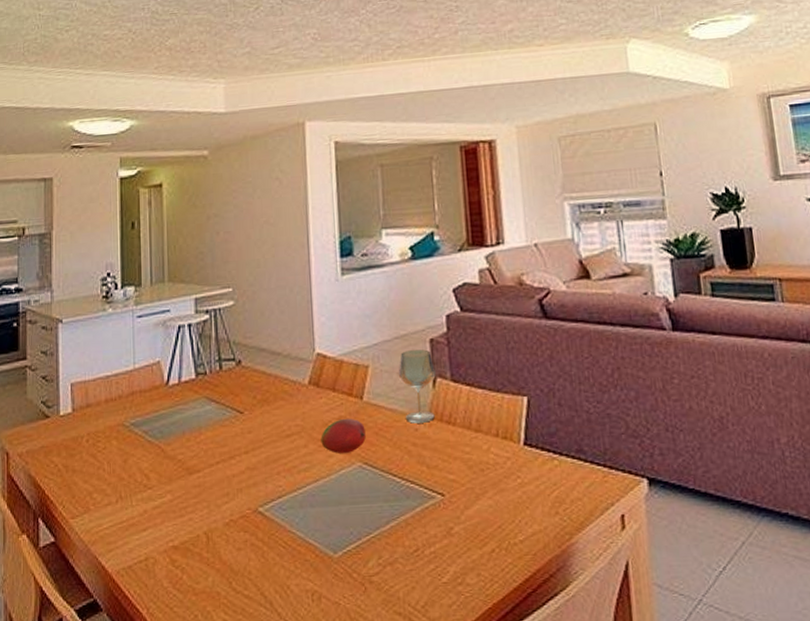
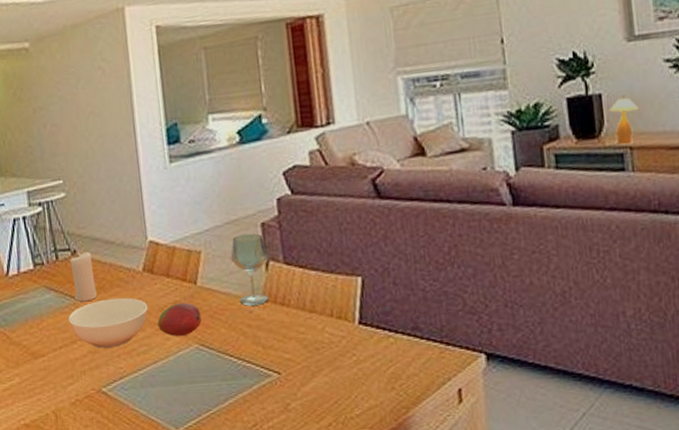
bowl: none [228,411,312,464] -> present [68,297,148,348]
candle: none [234,362,259,415] -> present [70,251,97,302]
table lamp: none [758,229,787,276] -> present [608,95,640,145]

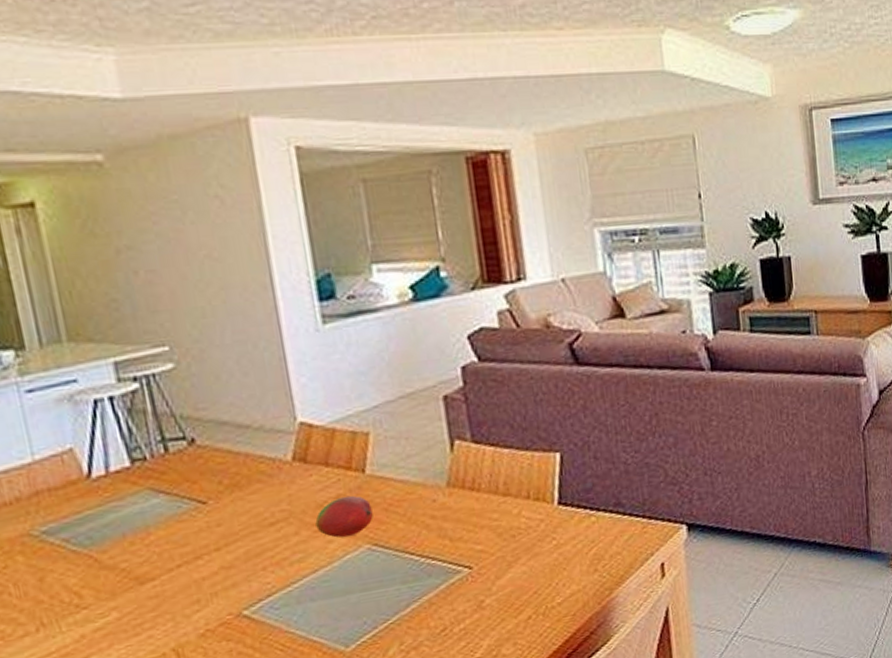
bowl: present [68,297,148,348] -> none [187,495,302,562]
candle: present [70,251,97,302] -> none [186,439,229,506]
wine glass: present [230,233,269,306] -> none [407,408,456,494]
table lamp: present [608,95,640,145] -> none [796,258,824,309]

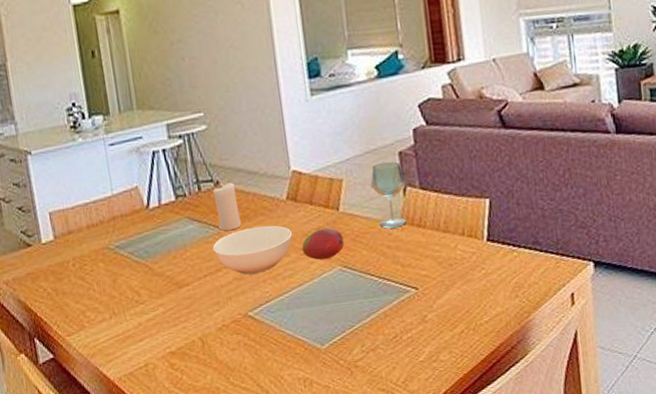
candle: none [186,439,229,506] -> present [213,182,241,231]
bowl: none [187,495,302,562] -> present [212,225,293,275]
wine glass: none [407,408,456,494] -> present [370,162,407,229]

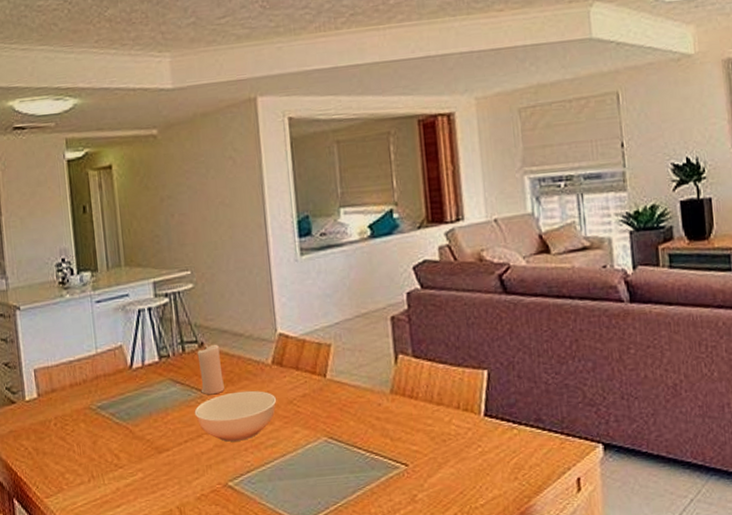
fruit: present [302,227,344,260] -> none [286,395,330,429]
wine glass: present [370,162,407,229] -> none [360,327,398,399]

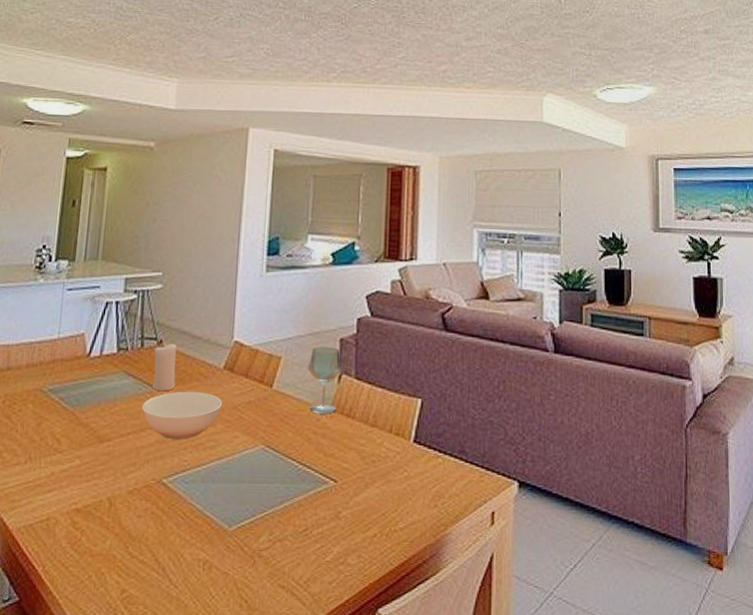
wine glass: none [360,327,398,399] -> present [307,347,342,414]

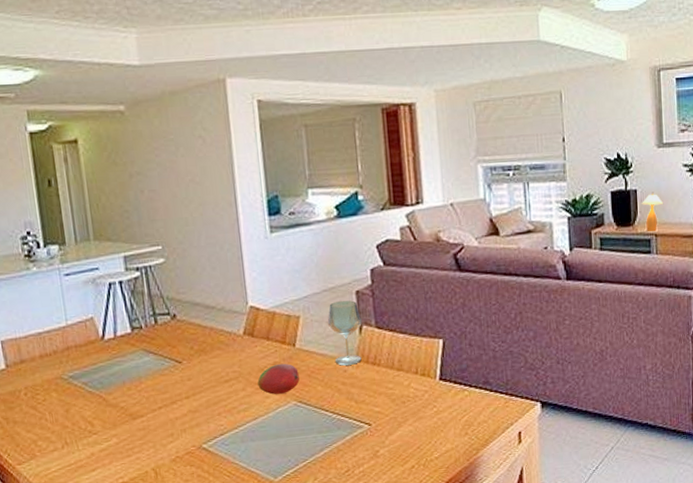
bowl: present [141,391,223,439] -> none [168,359,249,407]
candle: present [152,343,177,392] -> none [169,316,197,364]
fruit: none [229,403,272,435] -> present [257,363,300,394]
table lamp: none [635,274,659,315] -> present [641,191,664,232]

